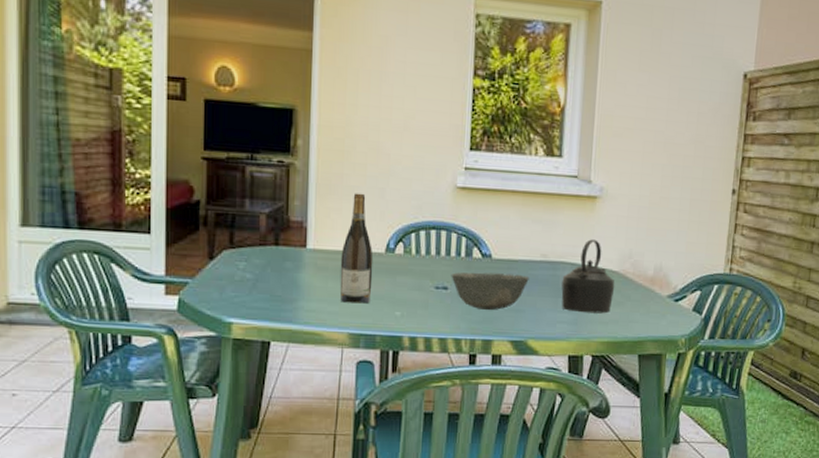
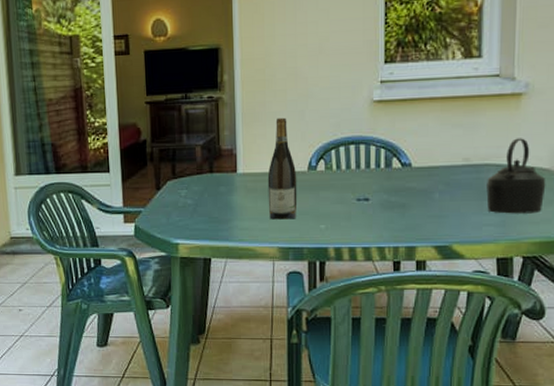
bowl: present [451,272,529,311] -> none [371,180,451,219]

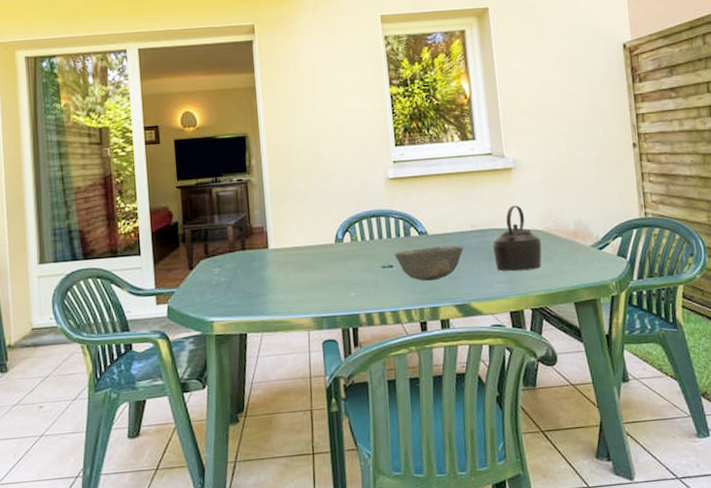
wine bottle: present [267,117,297,220] -> none [298,196,328,291]
bowl: none [371,180,451,219] -> present [394,245,463,281]

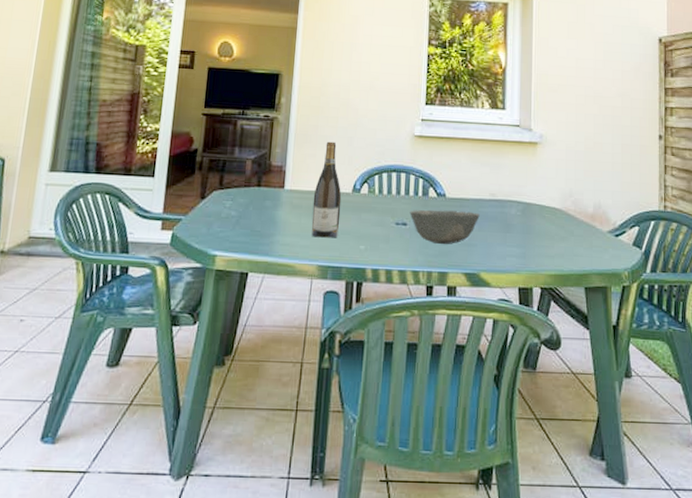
wine bottle: none [298,196,328,291] -> present [311,141,342,238]
kettle: present [493,205,542,272] -> none [509,180,559,248]

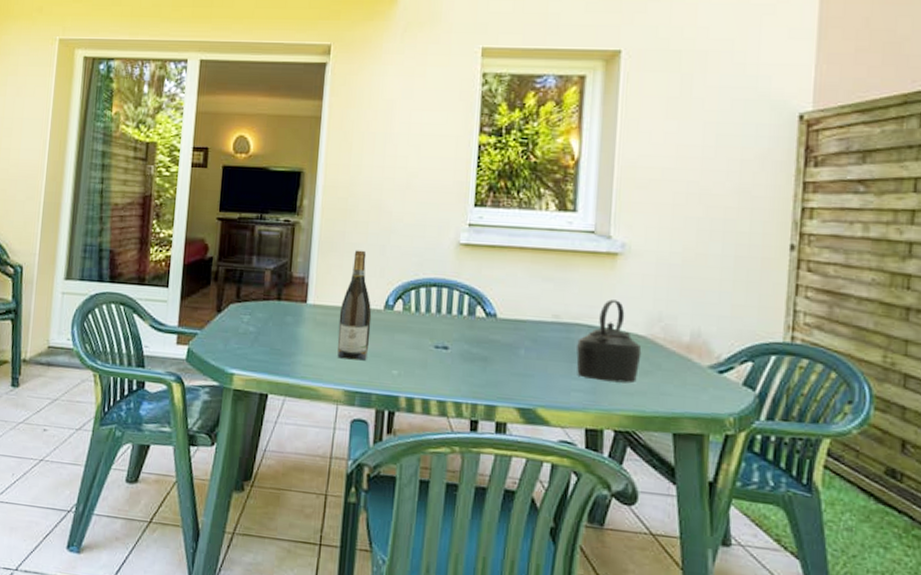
bowl: present [409,209,480,245] -> none [452,331,539,374]
kettle: none [509,180,559,248] -> present [576,299,642,384]

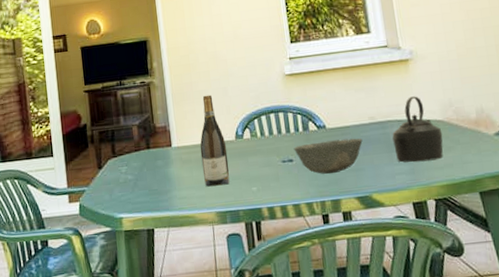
bowl: none [452,331,539,374] -> present [293,138,363,174]

